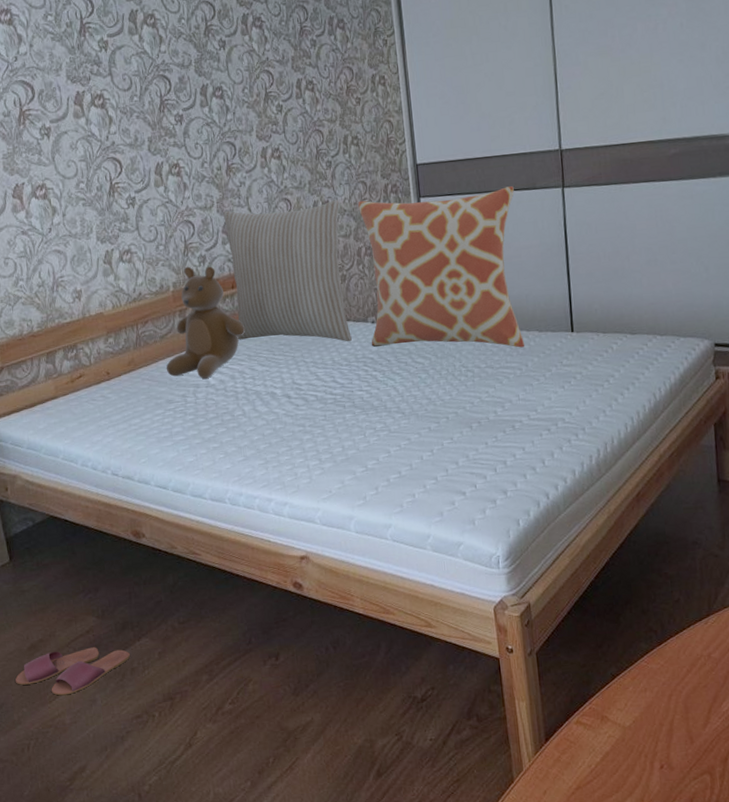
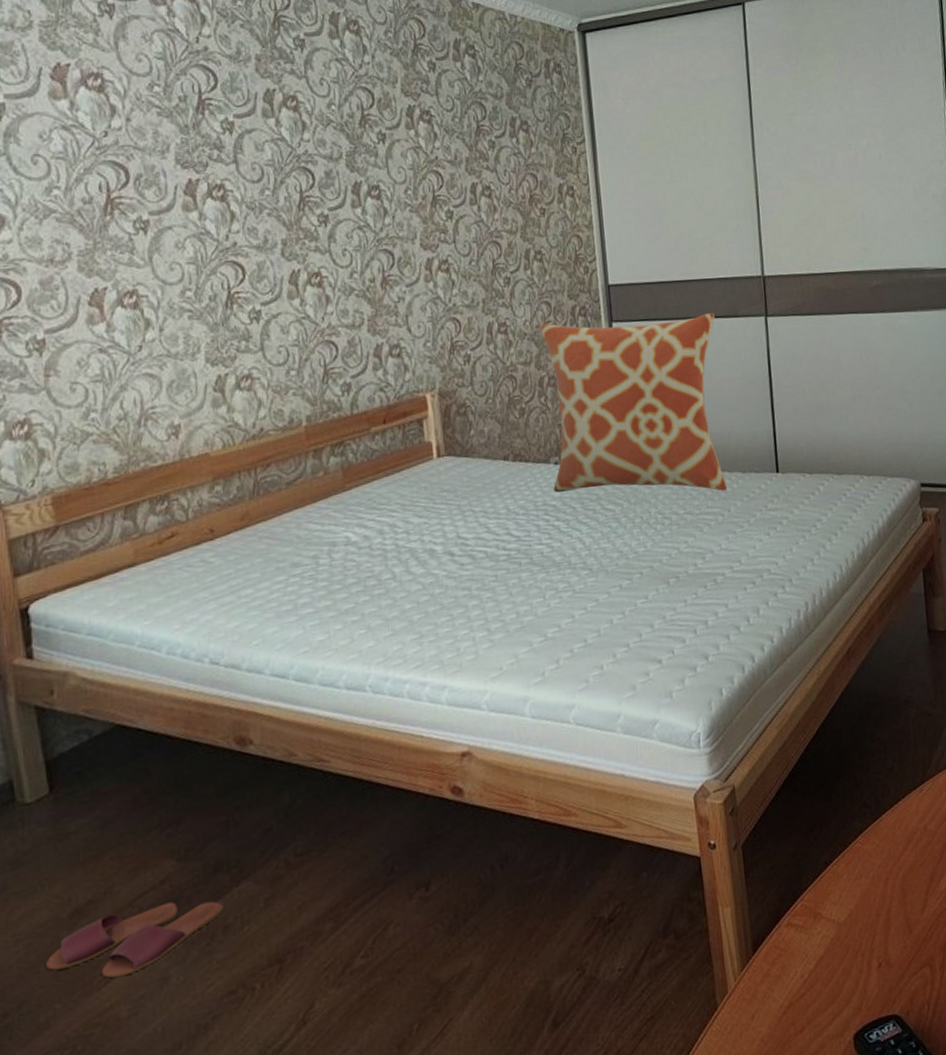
teddy bear: present [166,266,246,379] -> none [292,396,399,535]
pillow: present [223,199,352,342] -> none [376,321,531,487]

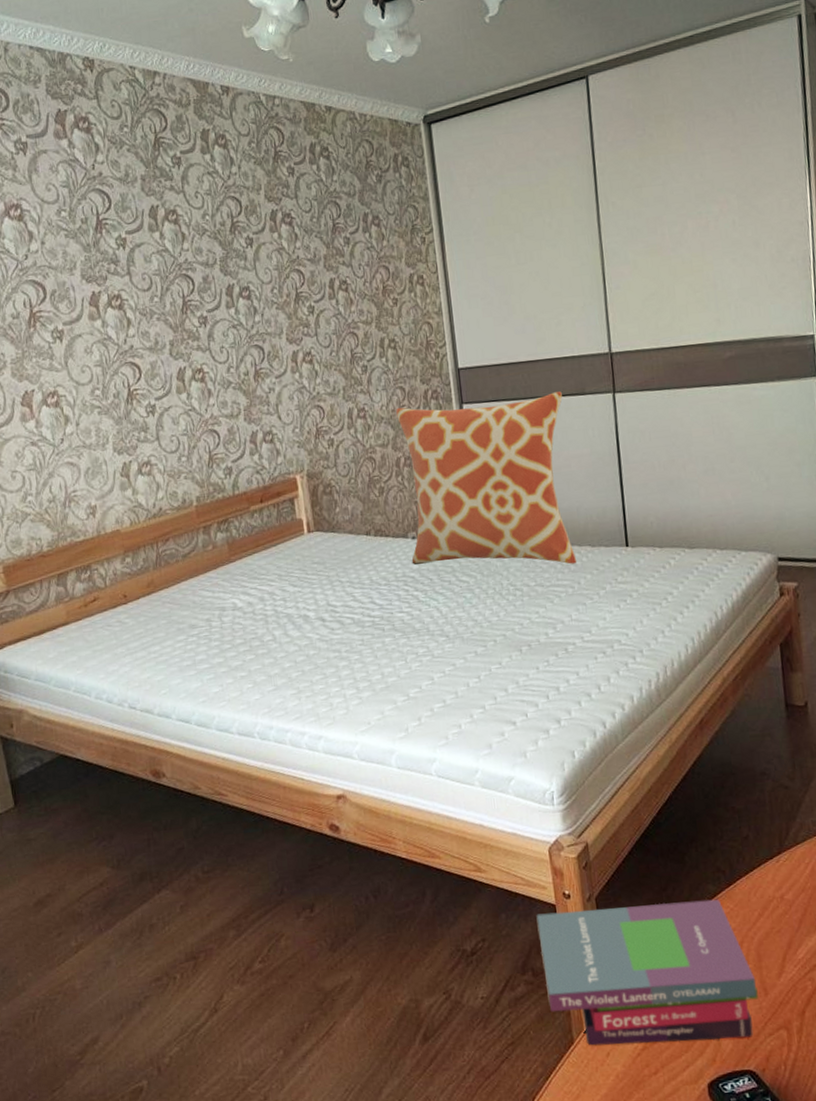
slippers: present [46,901,225,979] -> none [20,901,150,958]
books: none [679,835,903,1009] -> present [536,898,759,1046]

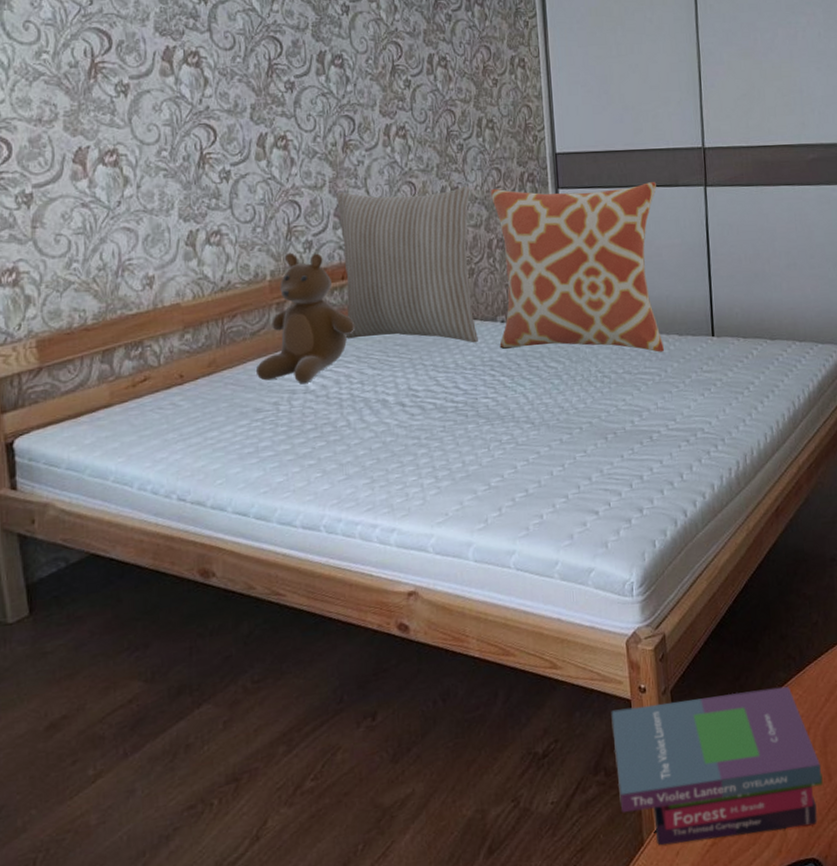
teddy bear: none [188,478,276,601] -> present [255,252,356,383]
pillow: none [251,406,391,560] -> present [336,186,478,343]

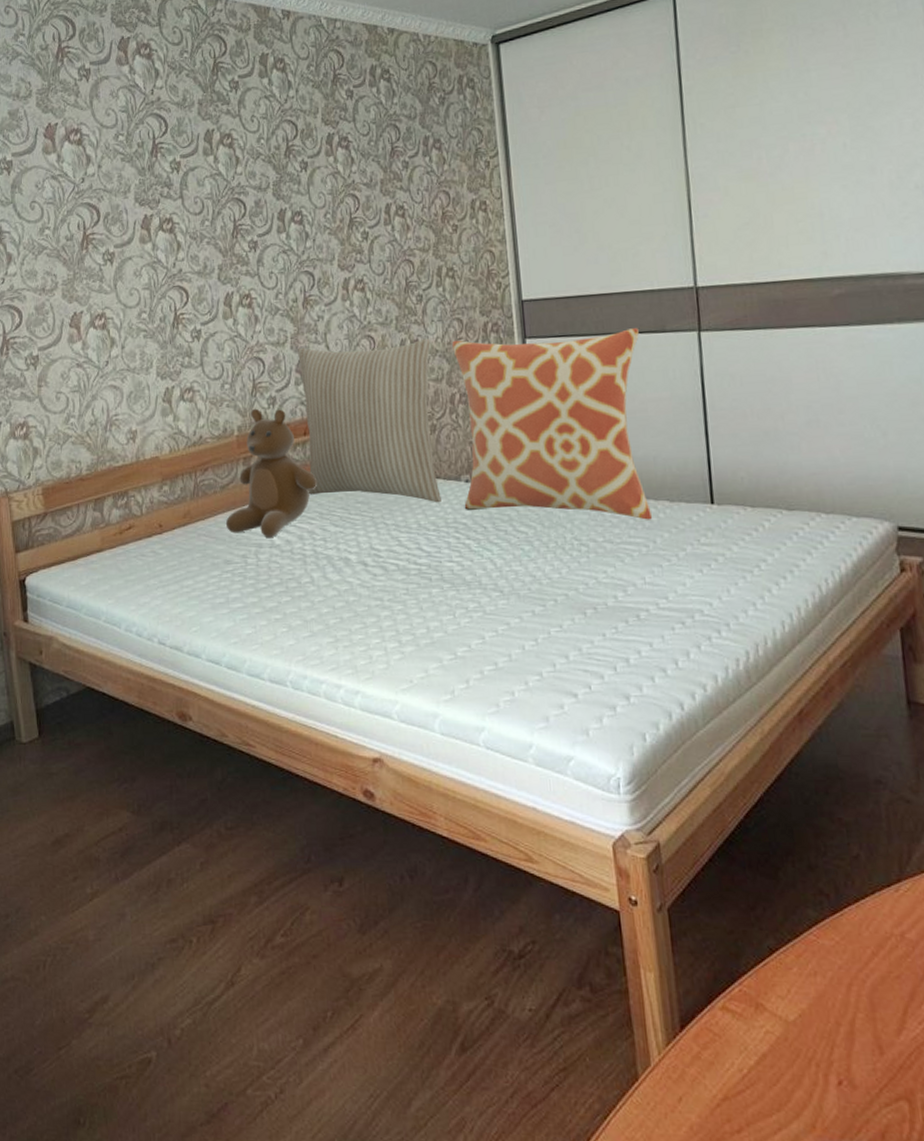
books: present [611,685,823,846] -> none [596,919,872,1105]

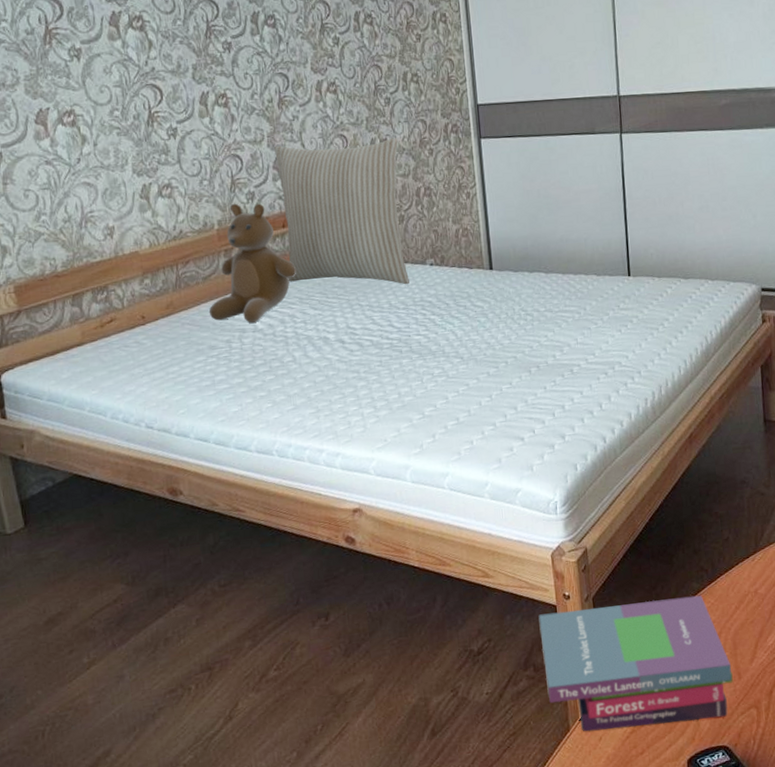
pillow: present [452,328,653,520] -> none [417,130,584,292]
books: none [596,919,872,1105] -> present [538,595,733,732]

